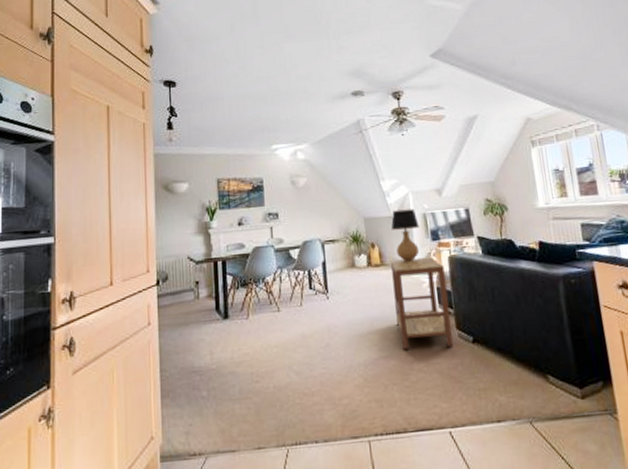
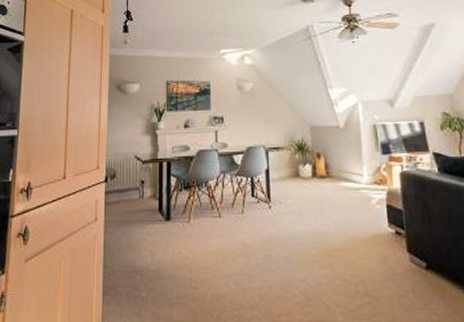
table lamp: present [390,208,433,263] -> none [338,119,383,178]
side table: present [391,257,453,349] -> none [337,171,404,271]

